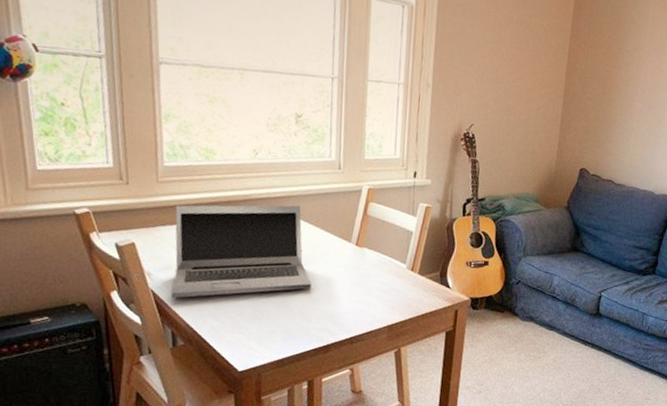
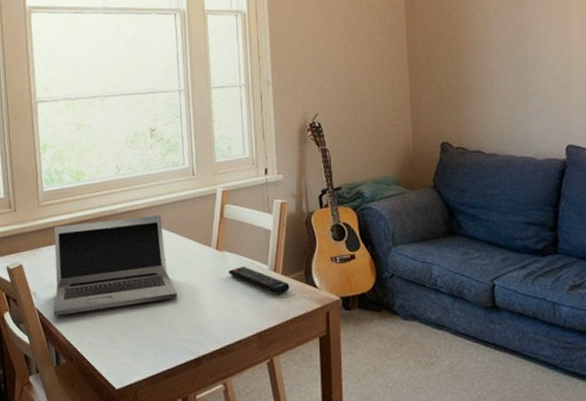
remote control: none [366,263,425,292] -> present [229,266,290,294]

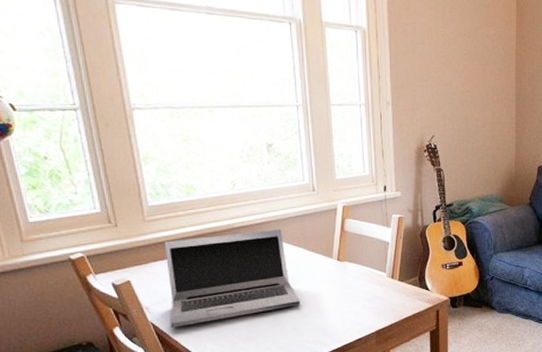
remote control: present [229,266,290,294] -> none [350,274,406,298]

